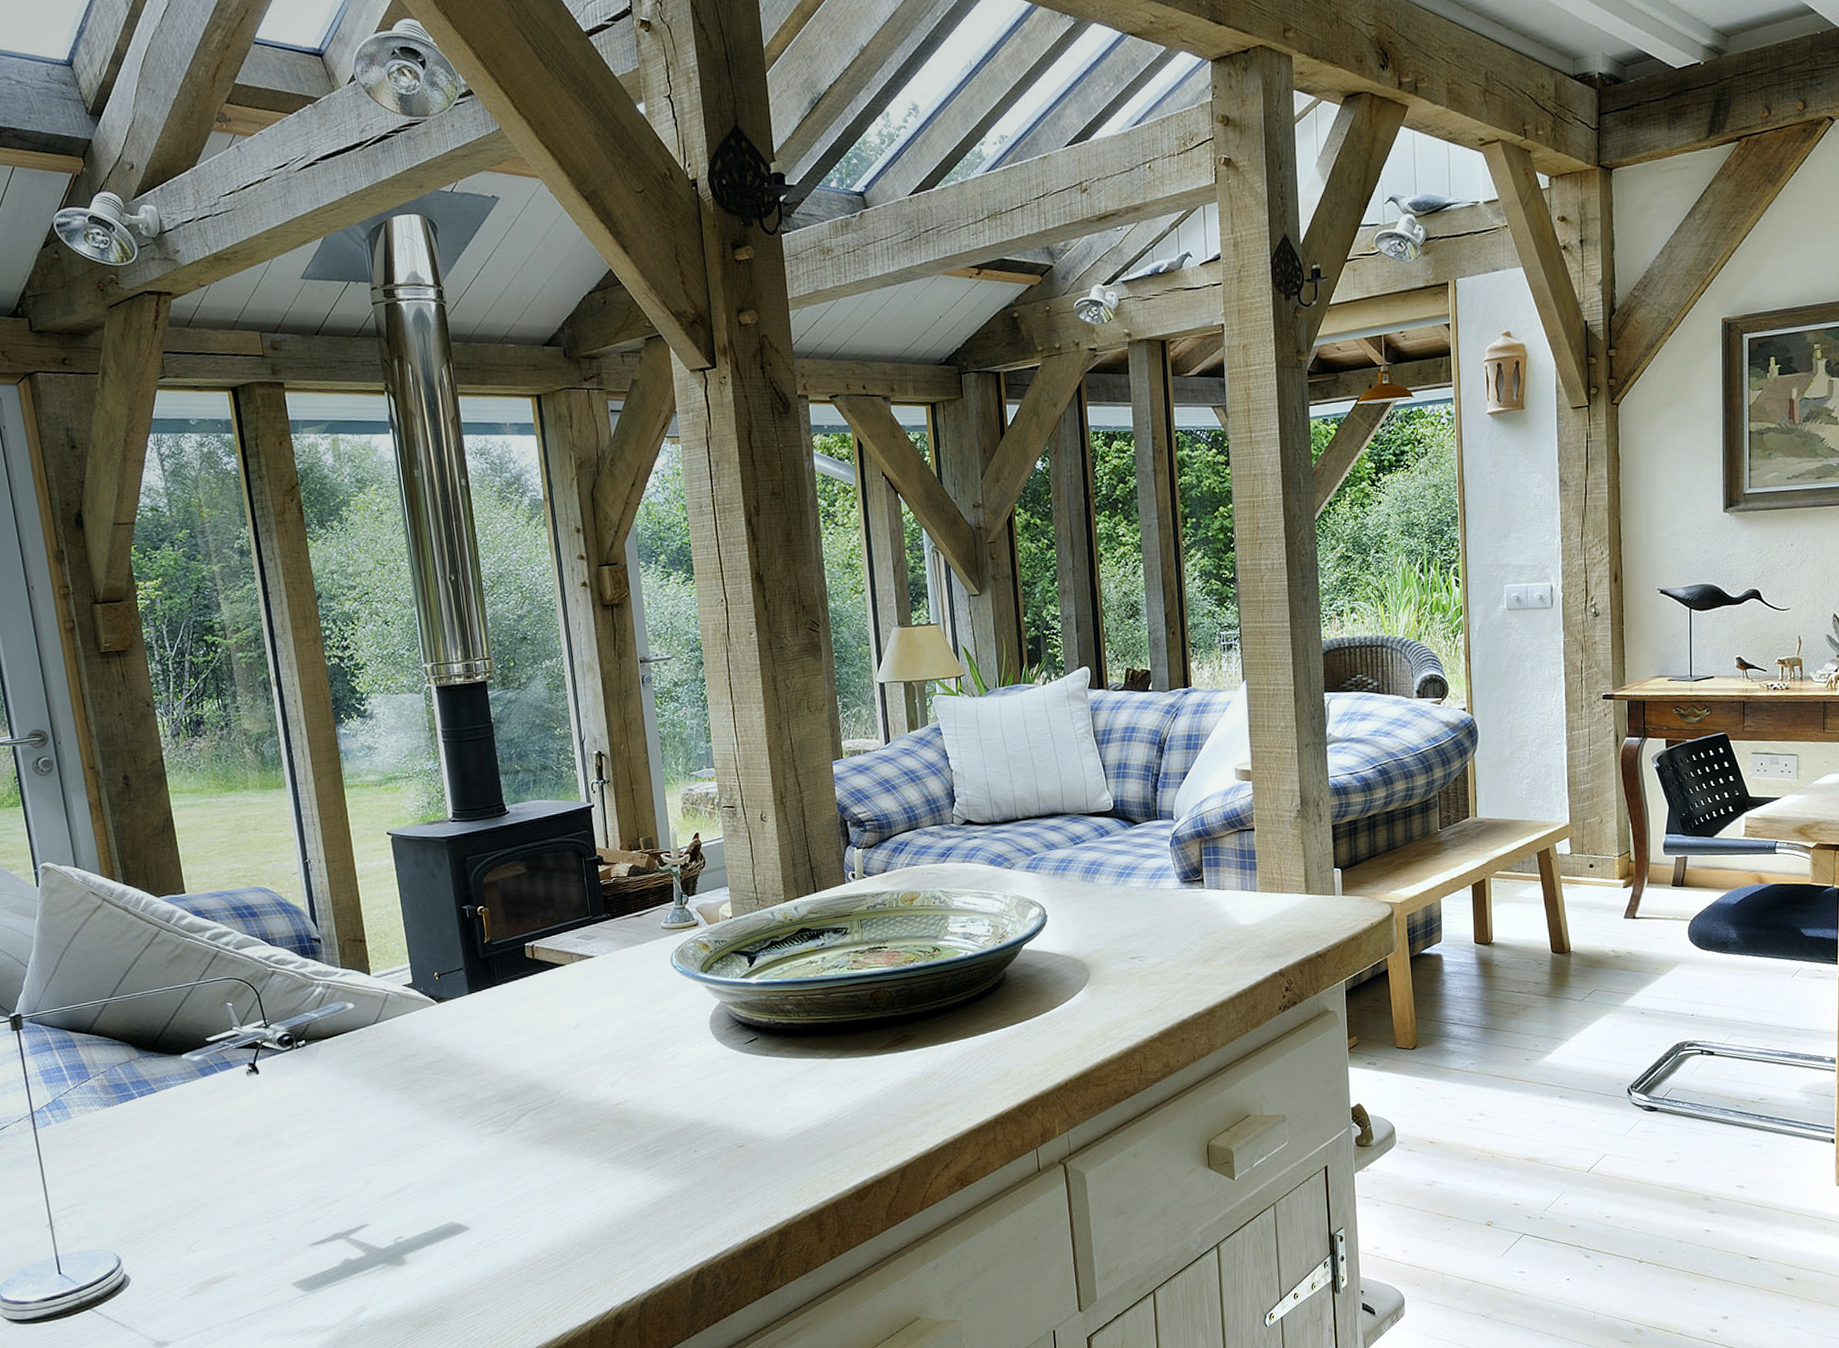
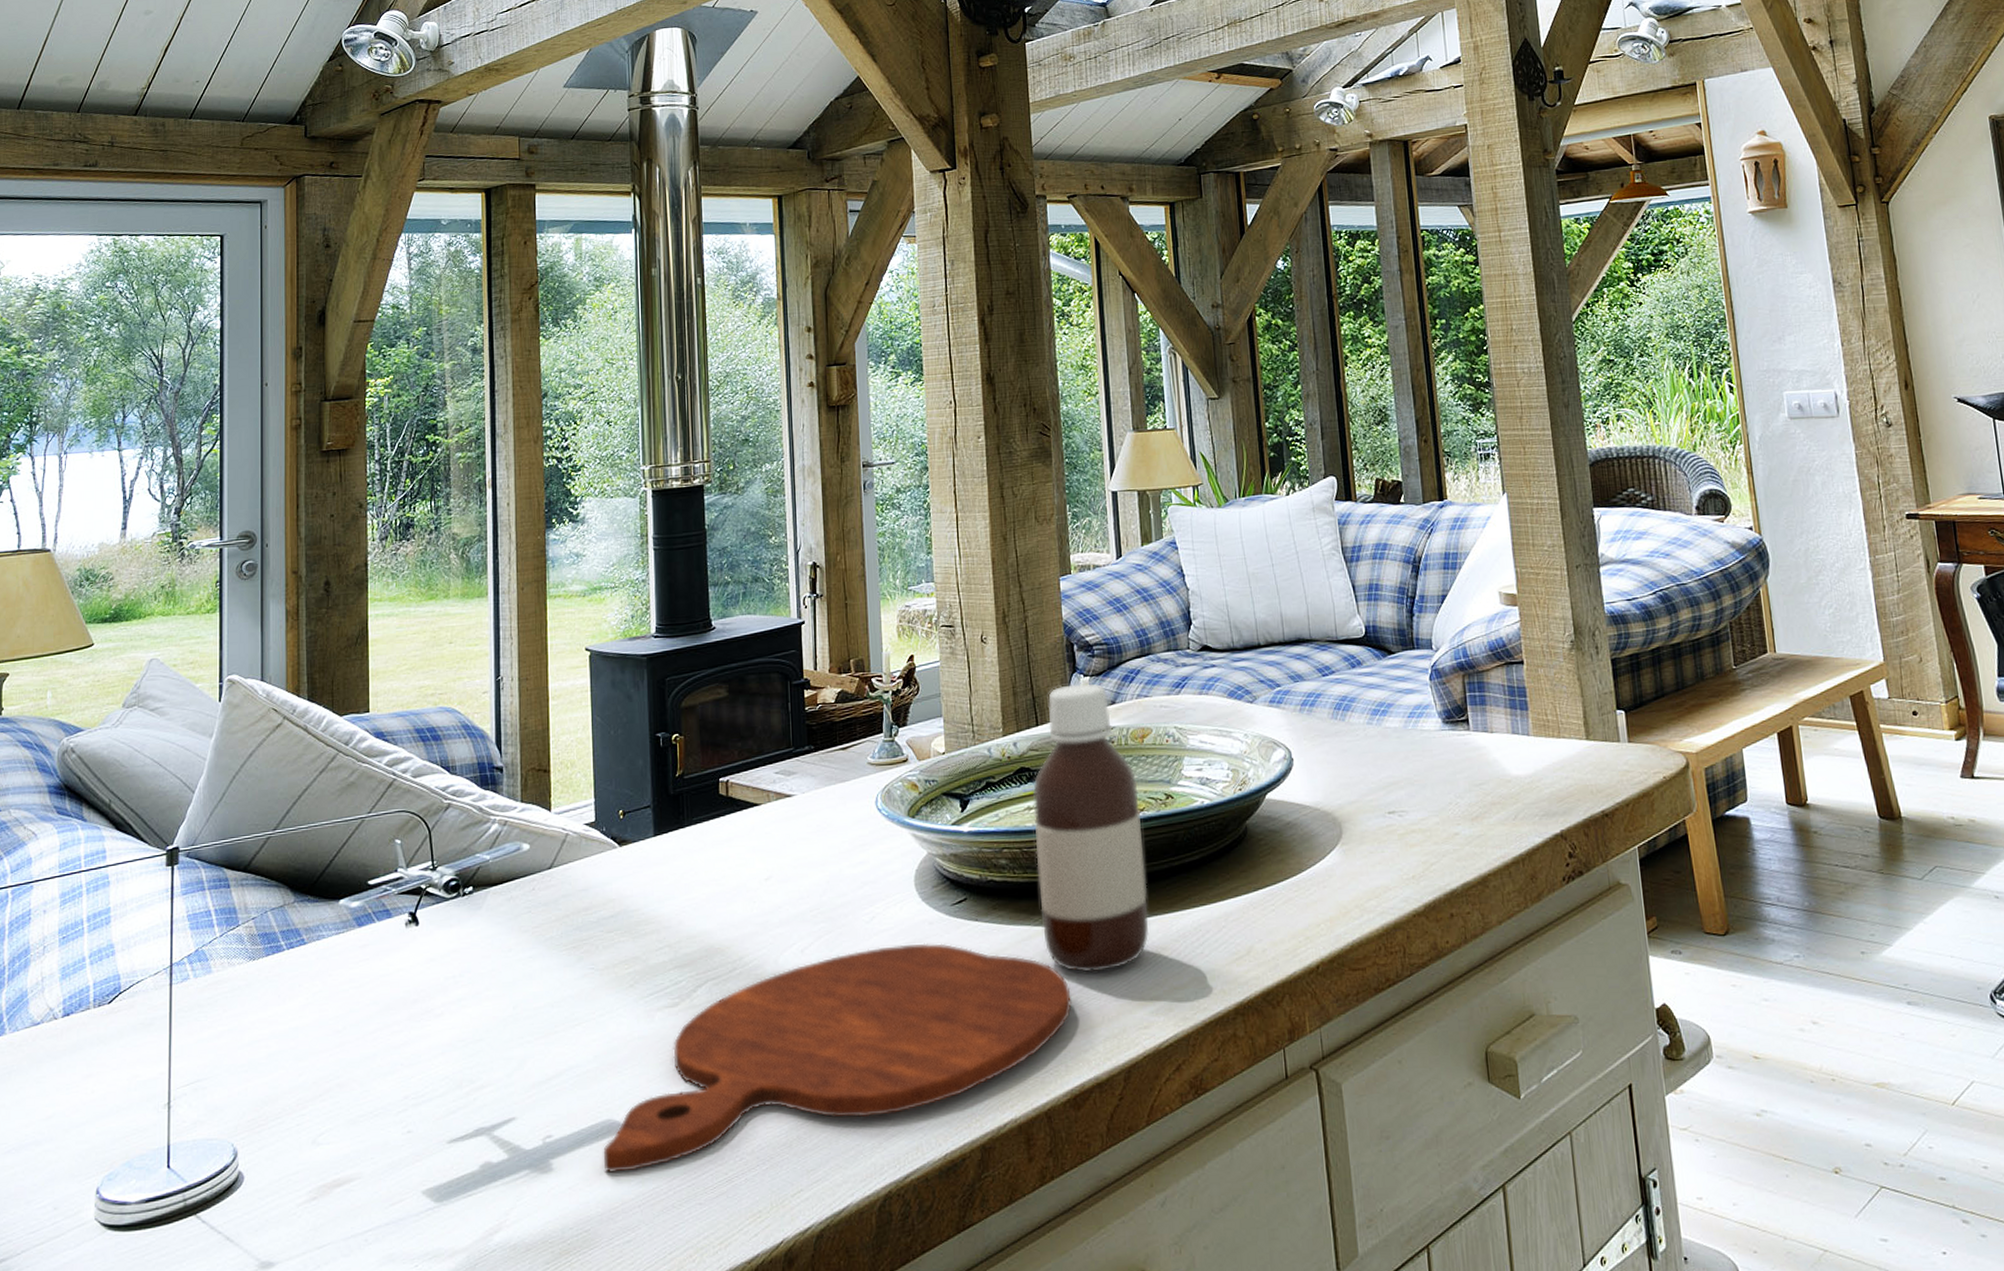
cutting board: none [449,1075,854,1263] -> present [603,943,1072,1173]
bottle: none [813,854,920,1095] -> present [1033,683,1150,973]

